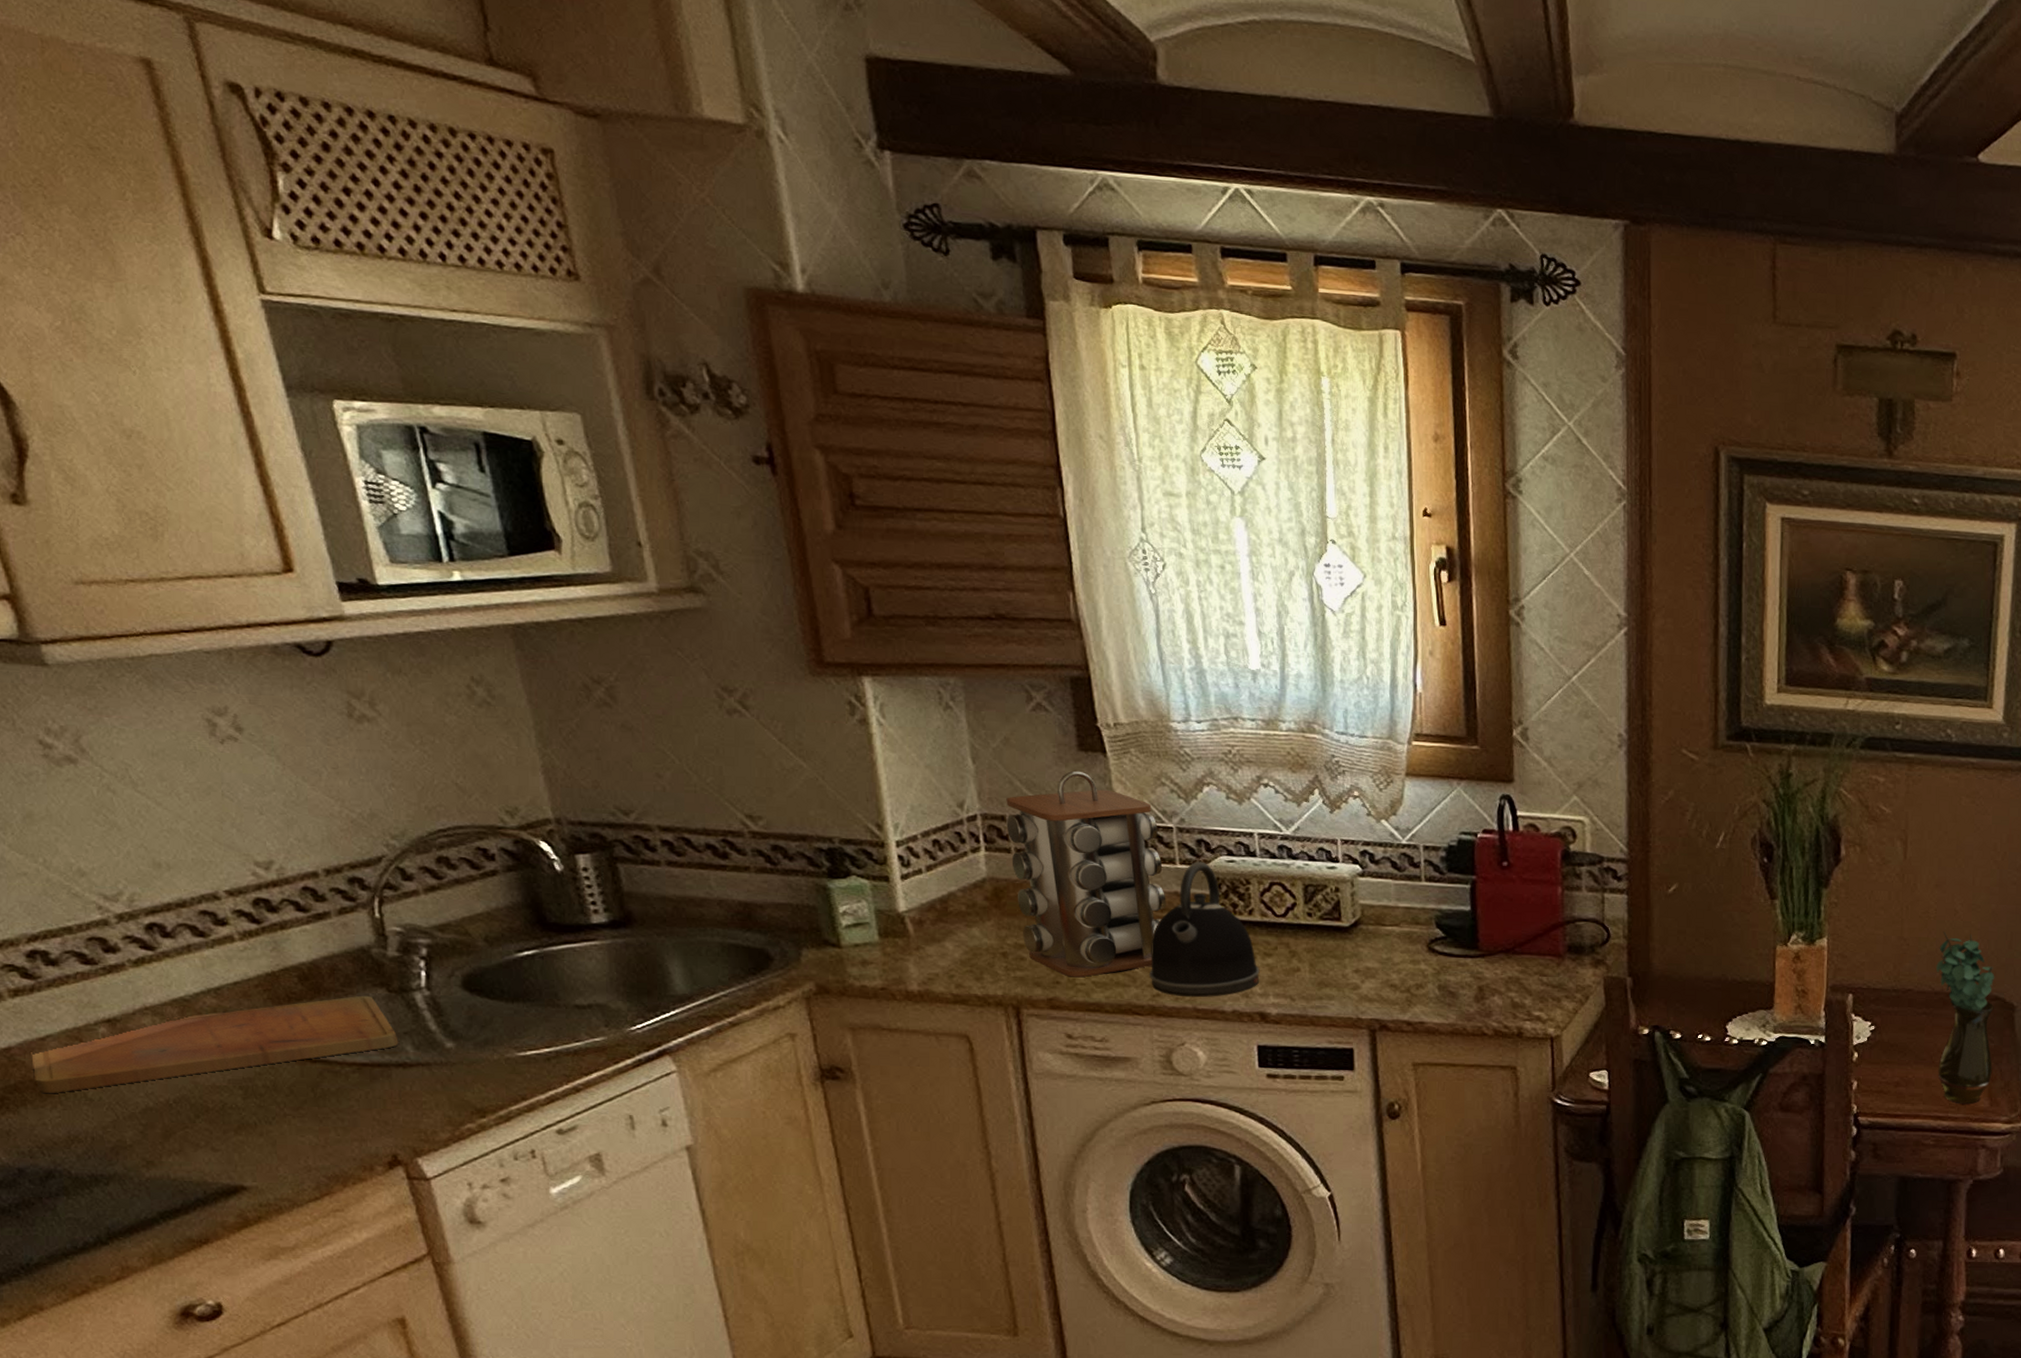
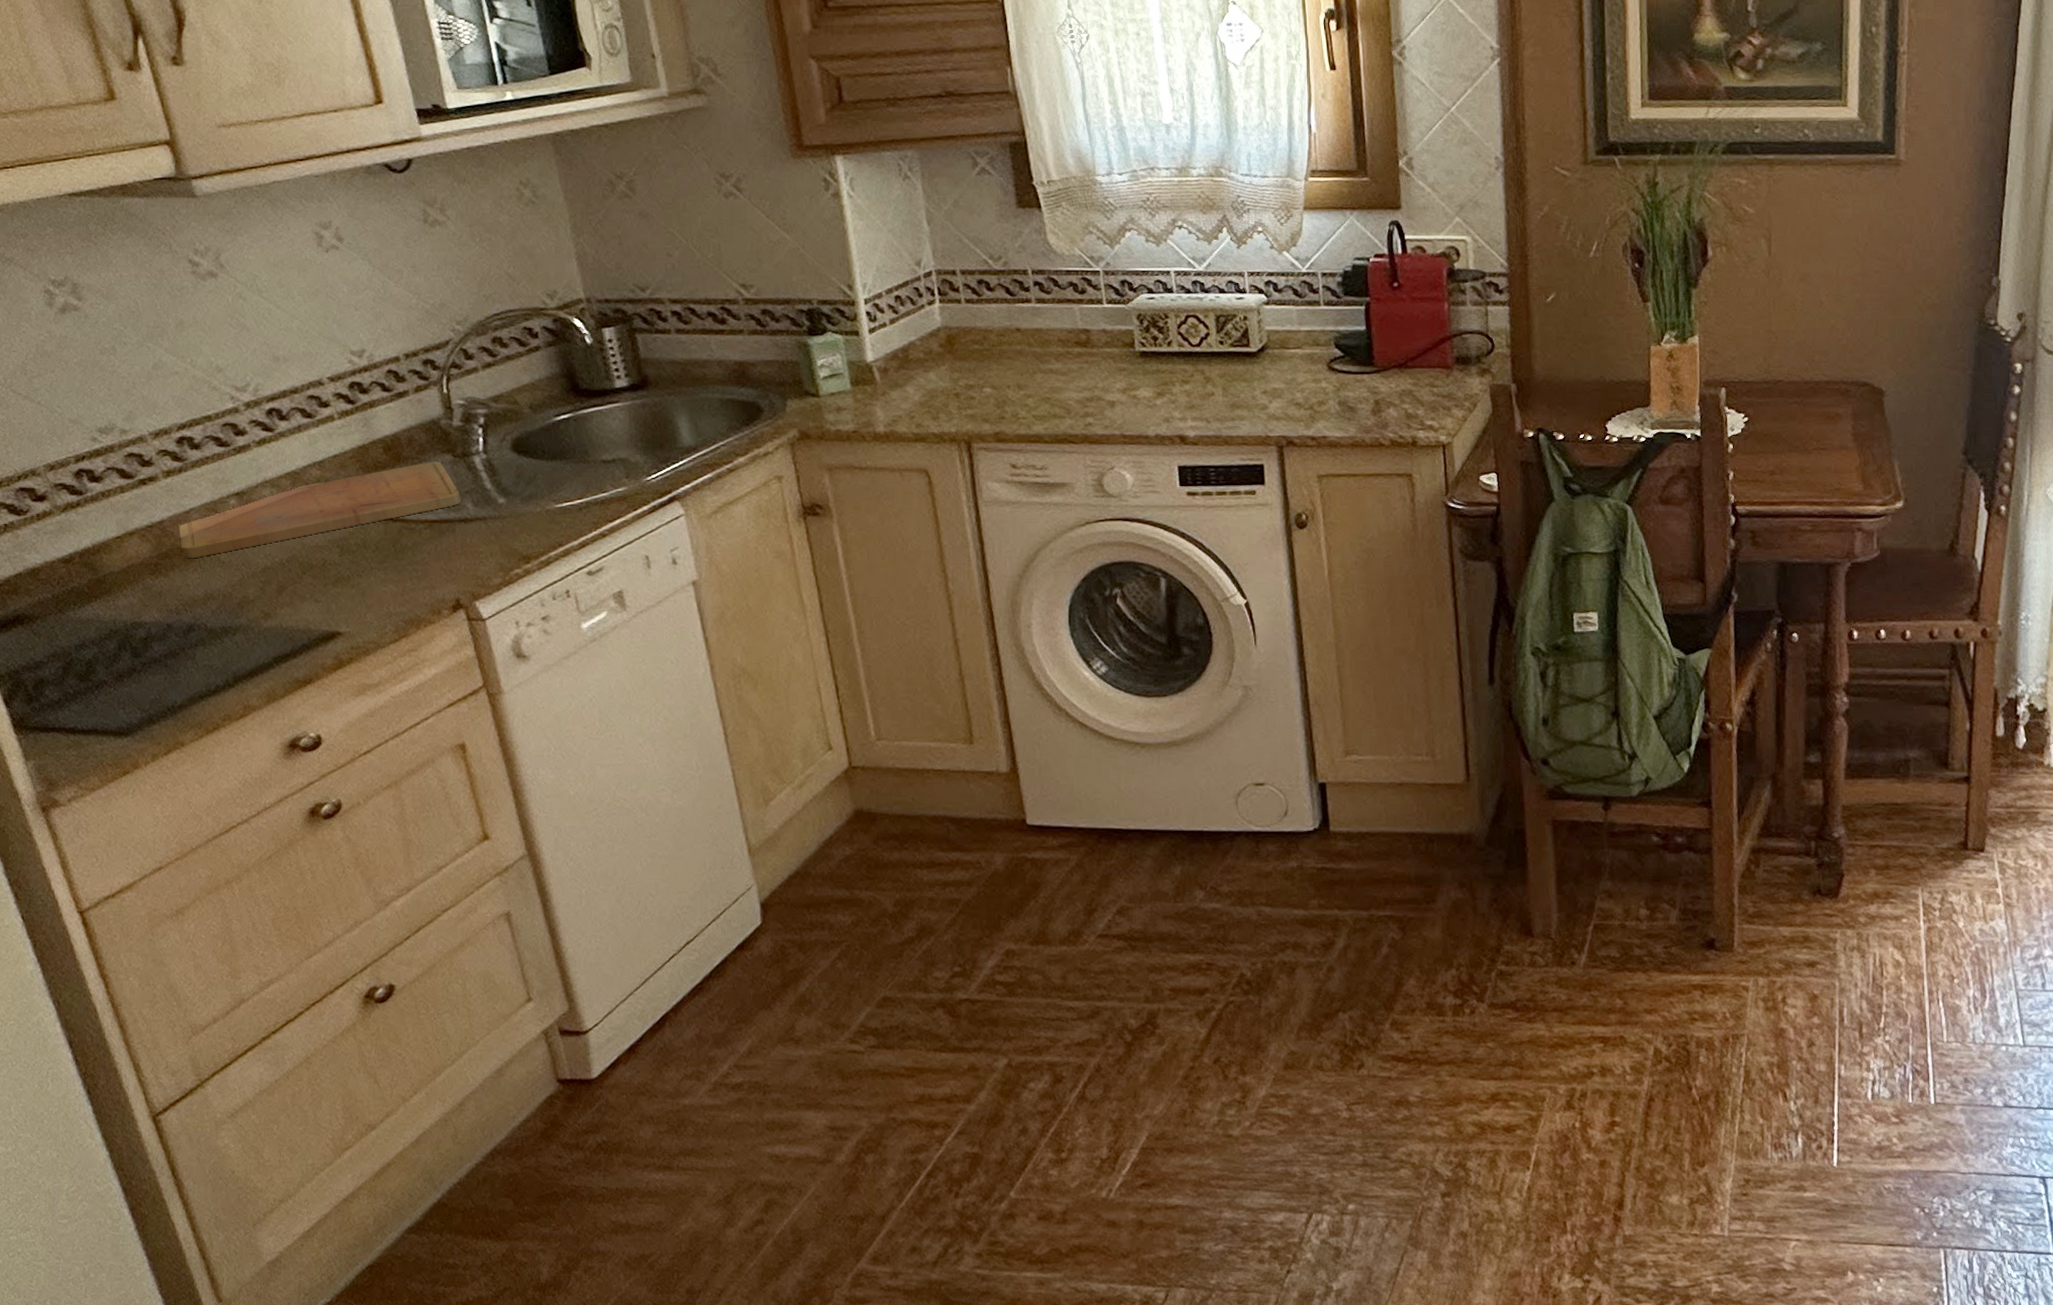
spice rack: present [1006,770,1166,978] -> none [957,225,1096,412]
kettle: present [1148,861,1260,998] -> none [1081,300,1179,425]
vase: present [1936,931,1995,1104] -> none [1805,322,1864,488]

